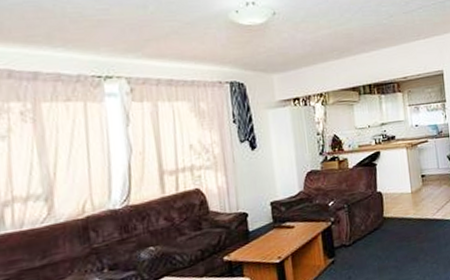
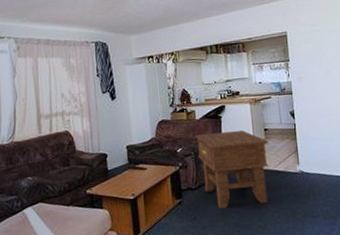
side table: none [348,178,426,265] -> present [195,130,268,209]

